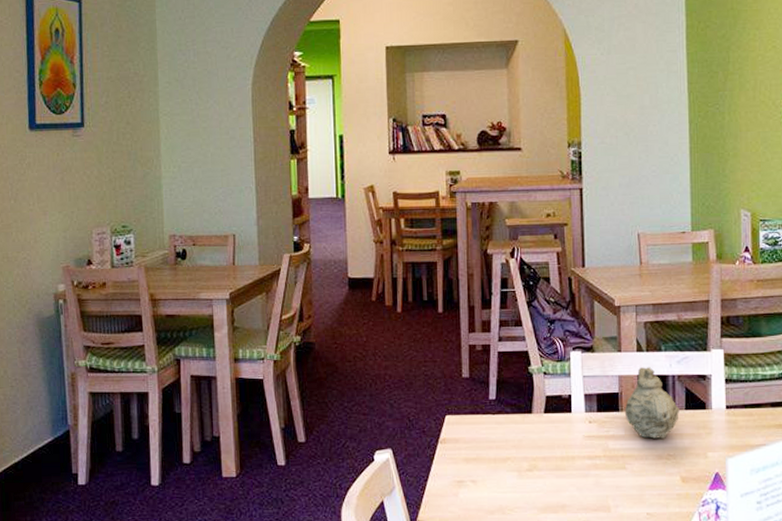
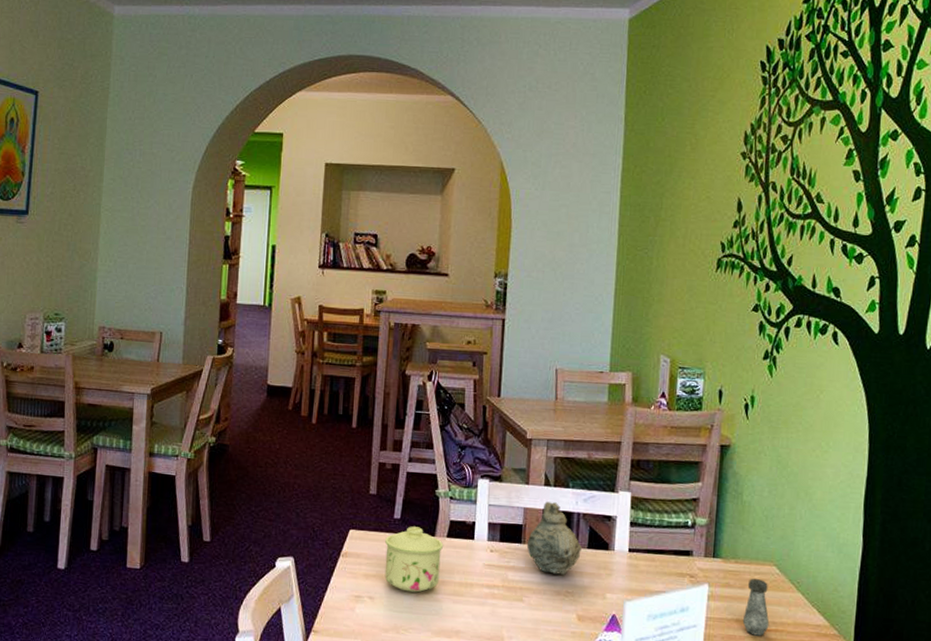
sugar bowl: none [483,405,542,472] -> present [384,526,444,593]

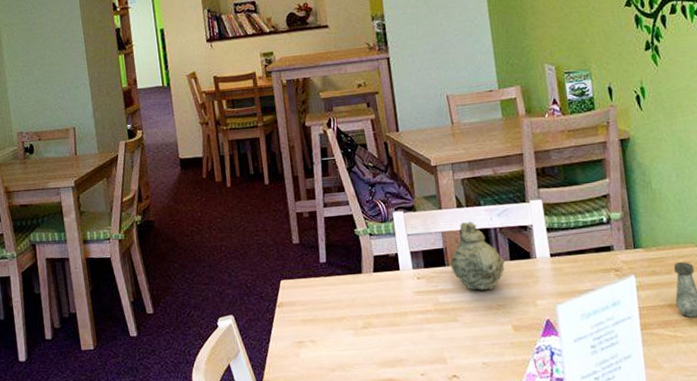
sugar bowl: present [384,526,444,593] -> none [316,267,374,330]

